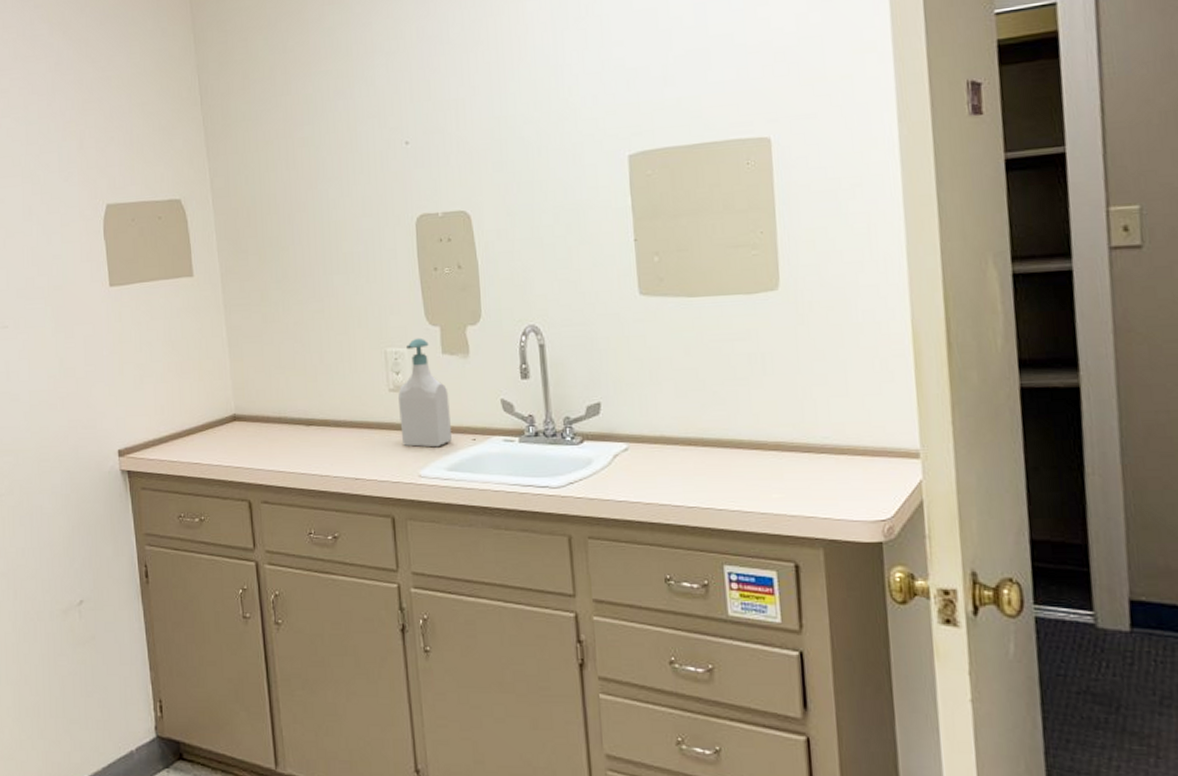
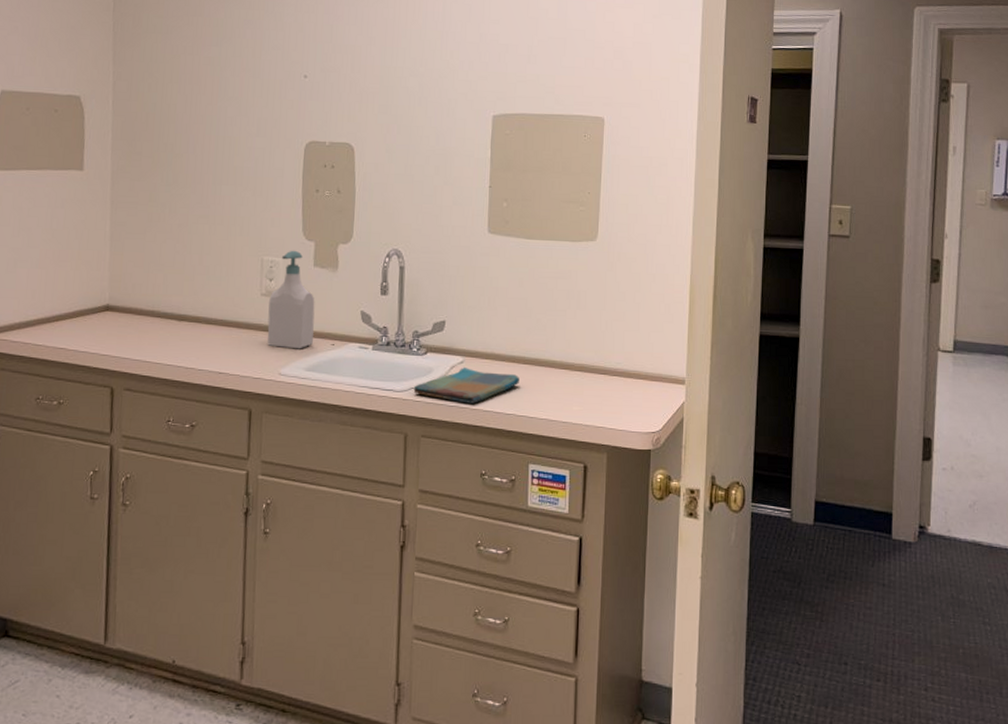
dish towel: none [572,455,700,497] -> present [413,367,519,404]

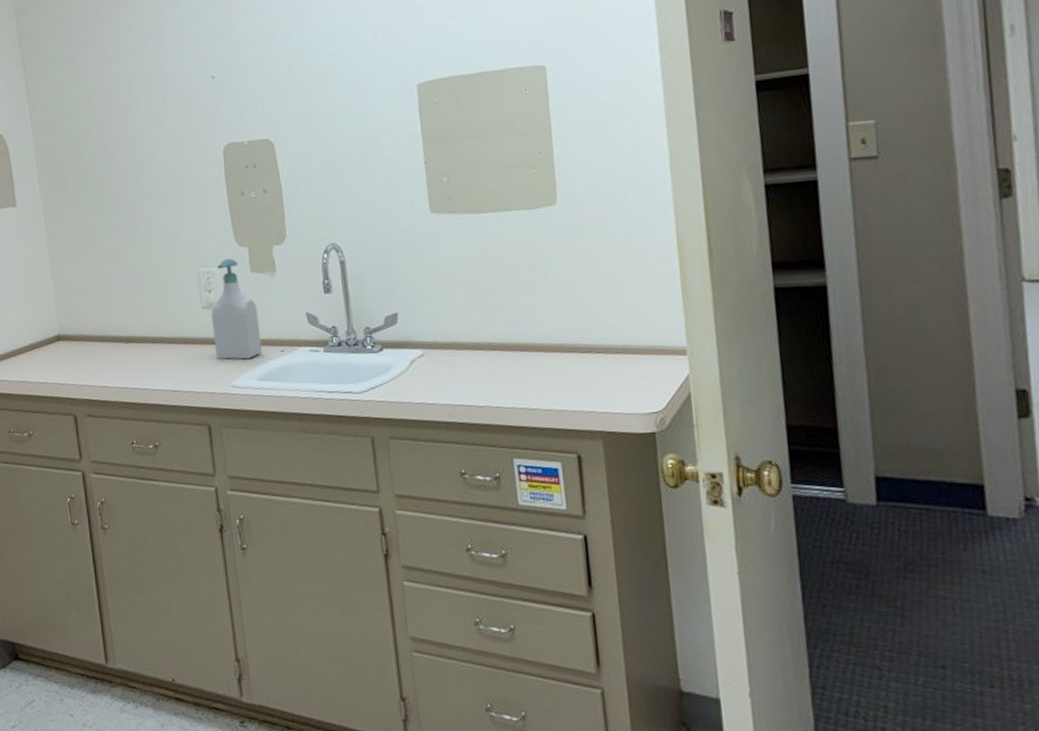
dish towel: present [413,367,519,404] -> none [373,361,489,399]

